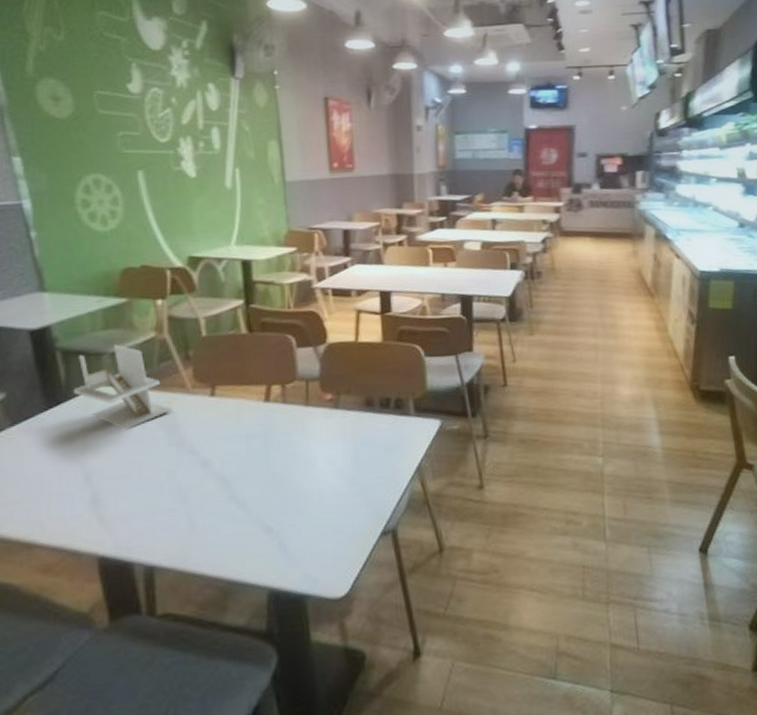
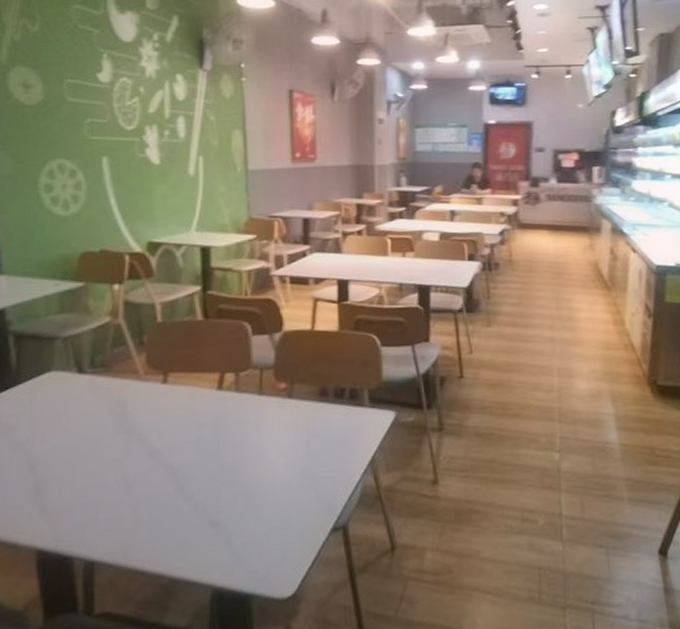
napkin holder: present [72,344,173,431] -> none [22,329,123,418]

